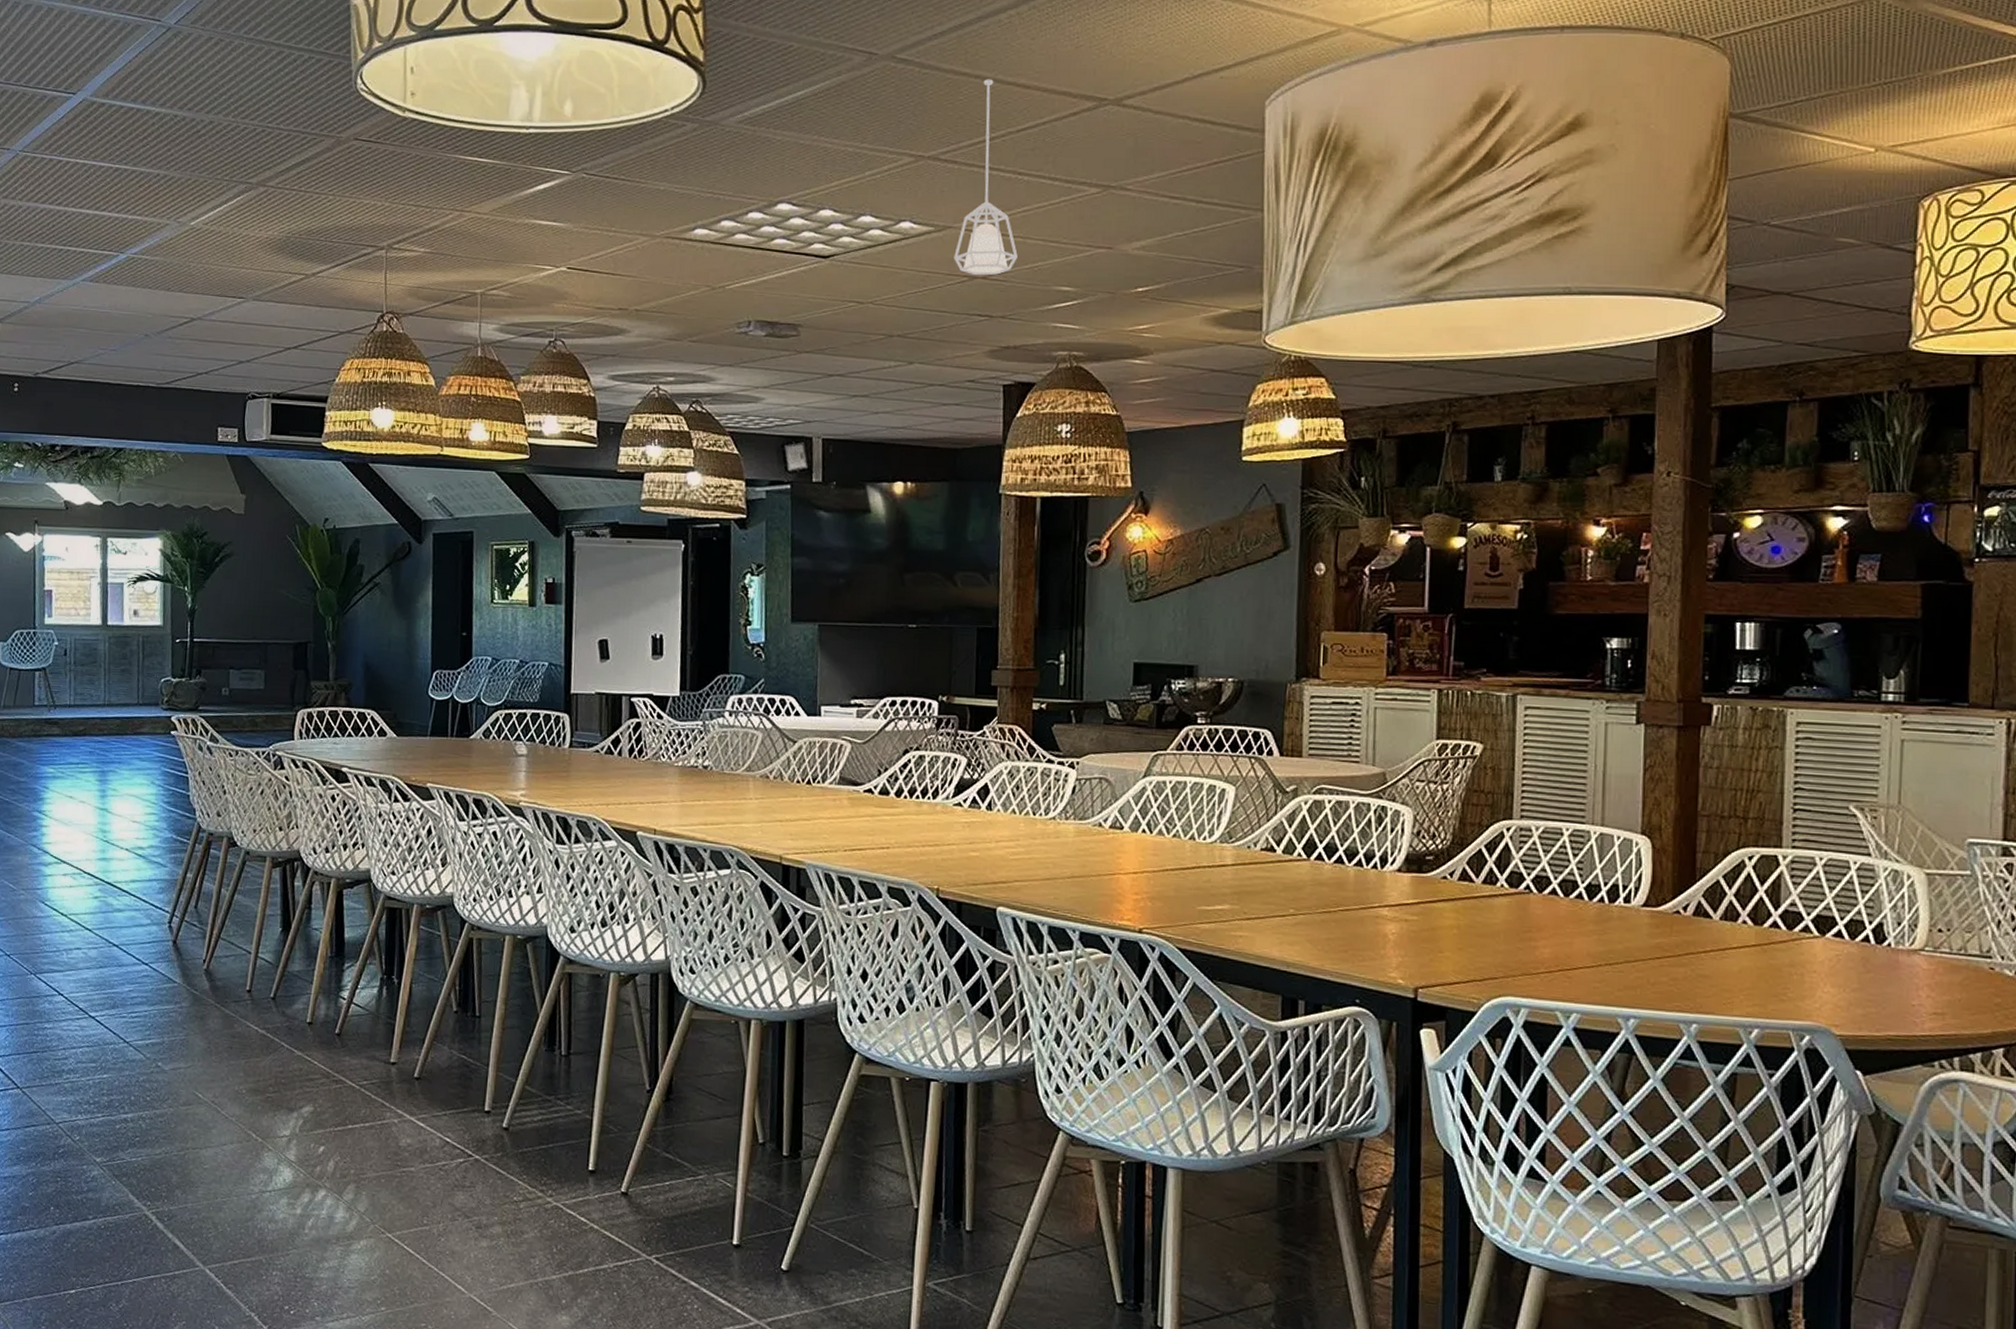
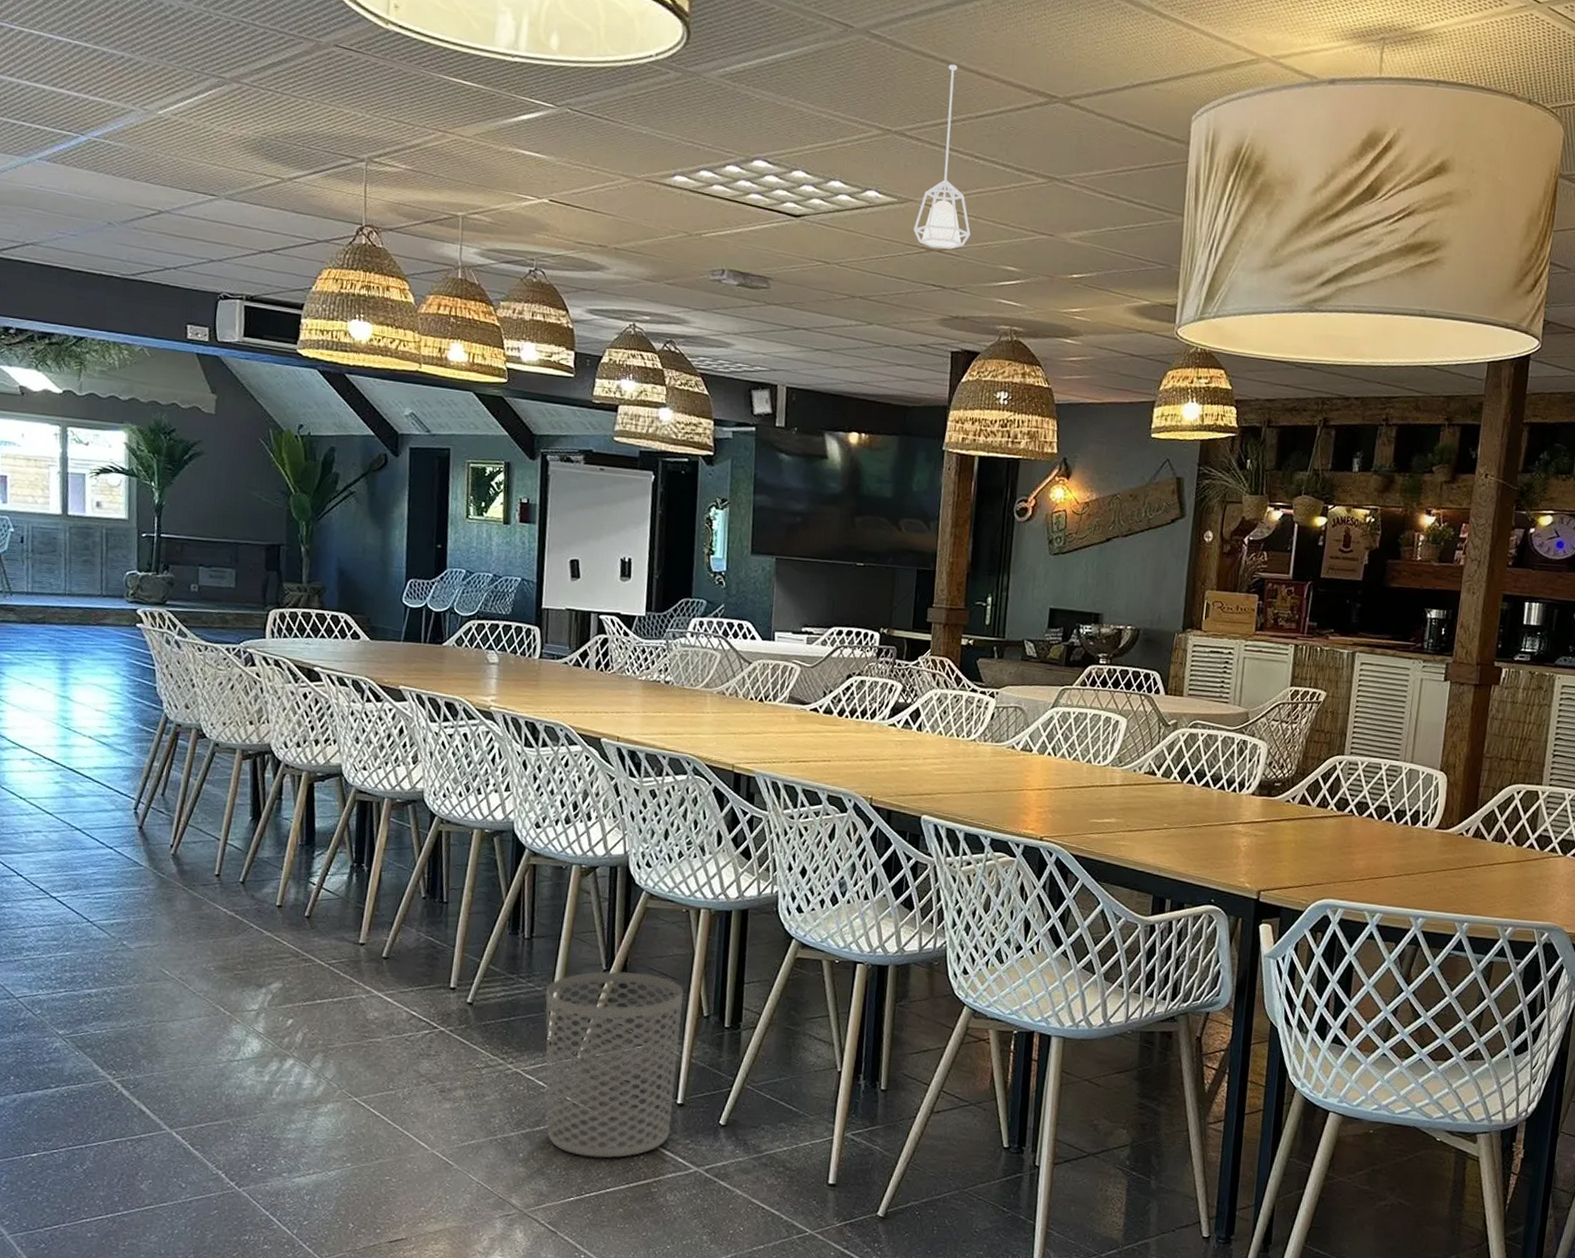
waste bin: none [585,1092,736,1308] -> present [545,971,684,1159]

